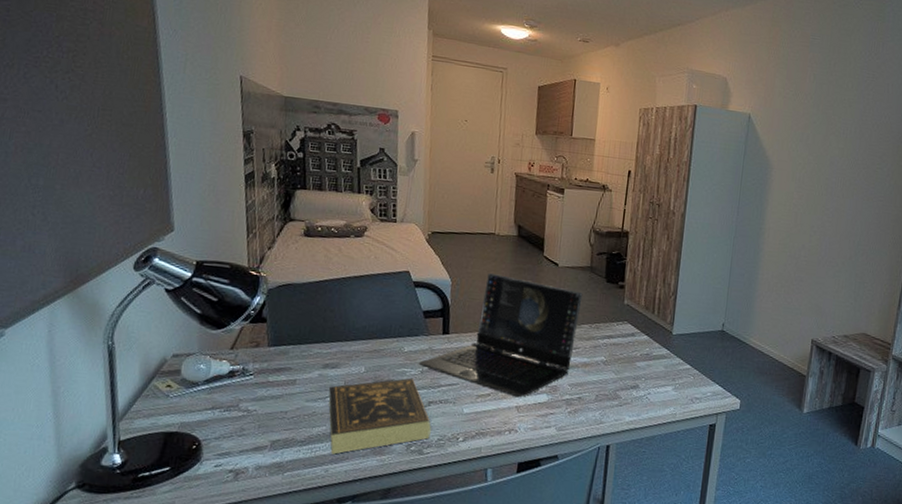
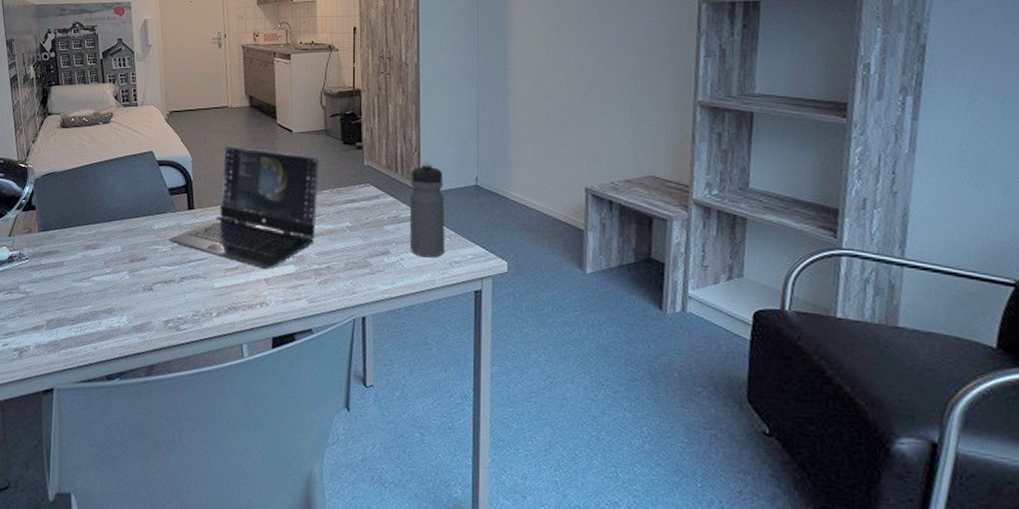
book: present [328,377,431,455] -> none [91,254,185,332]
water bottle: none [658,306,695,394] -> present [409,163,445,258]

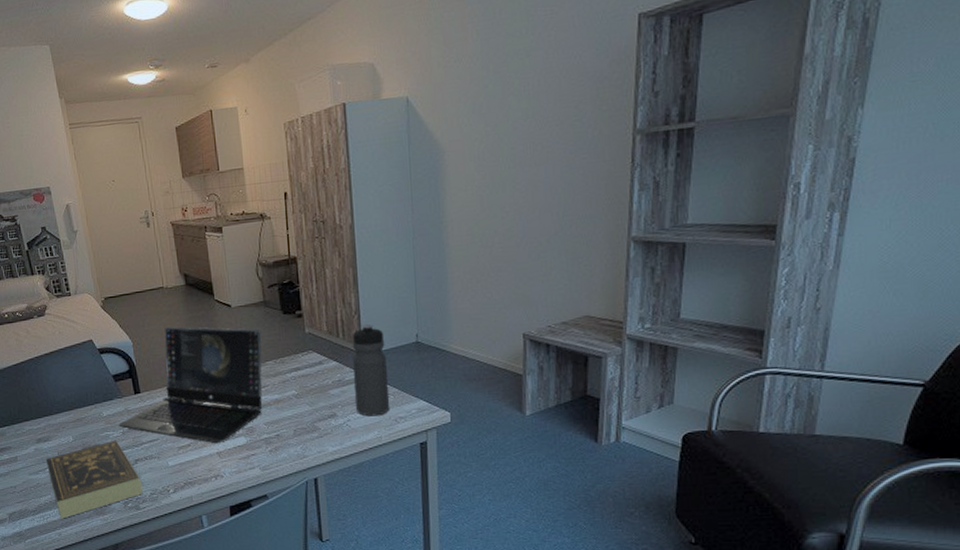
book: none [91,254,185,332] -> present [45,440,143,519]

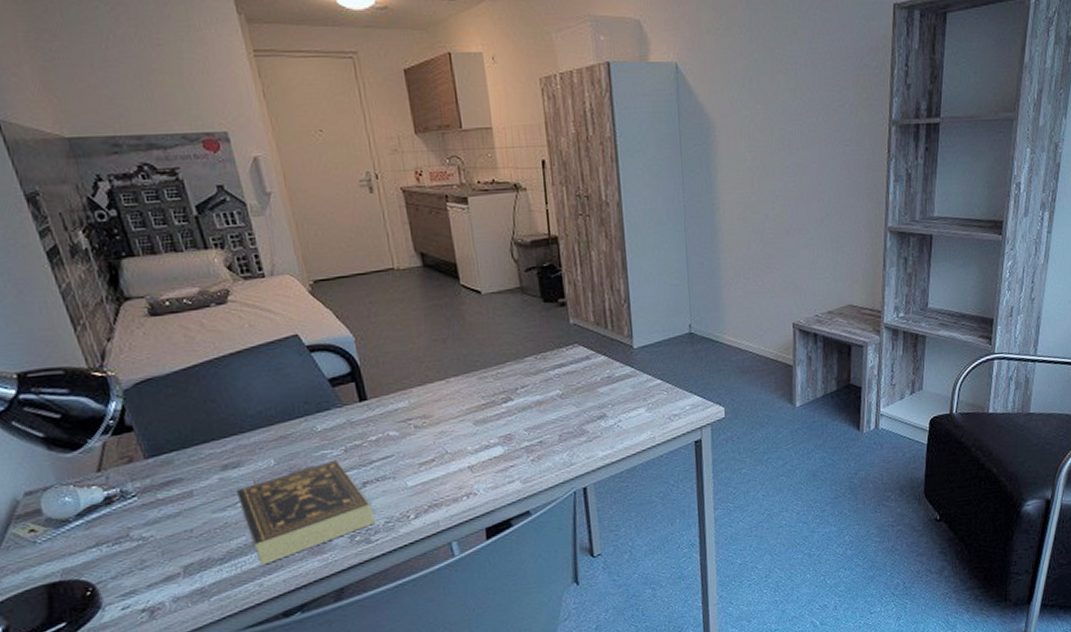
laptop: present [118,327,262,444] -> none [339,317,522,457]
water bottle: present [352,324,390,417] -> none [622,314,663,416]

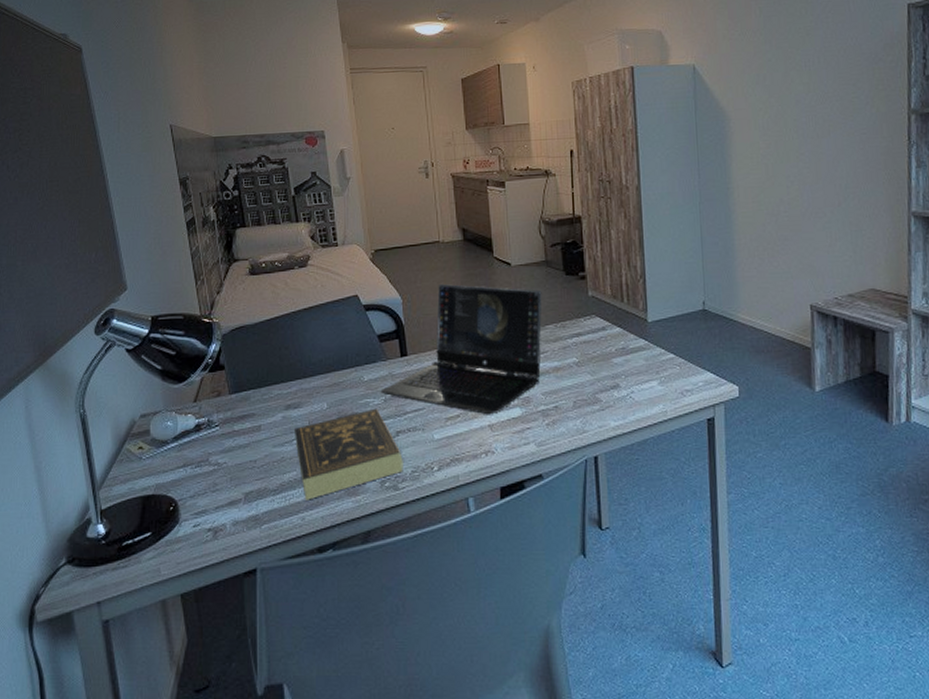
laptop: none [339,317,522,457] -> present [380,284,542,415]

